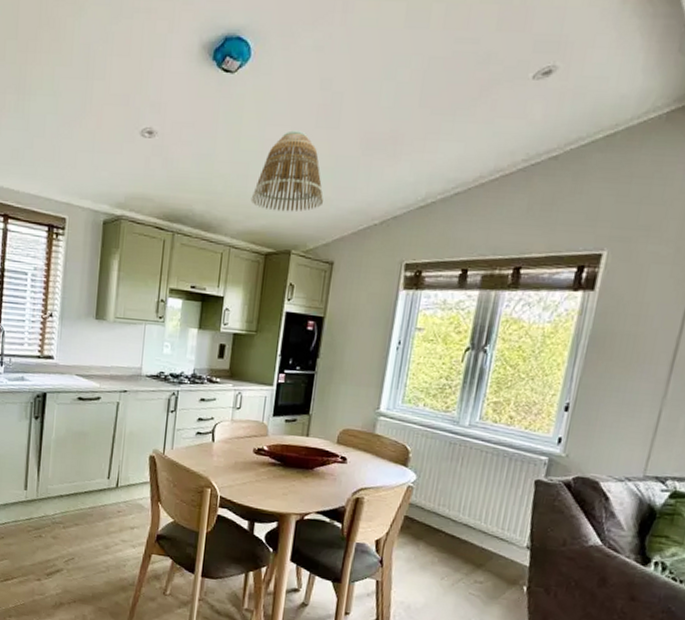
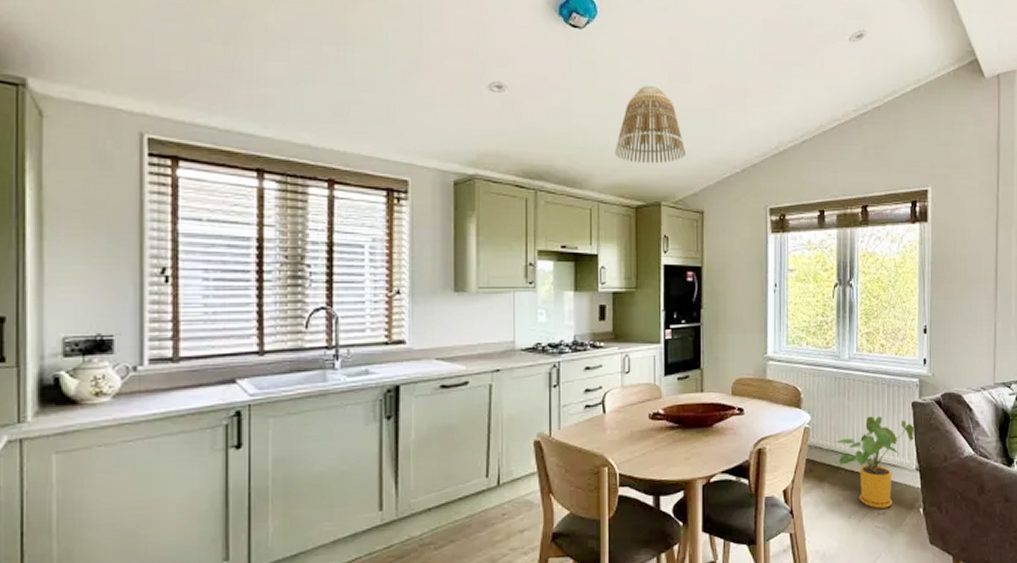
house plant: none [438,486,534,578] -> present [836,416,915,509]

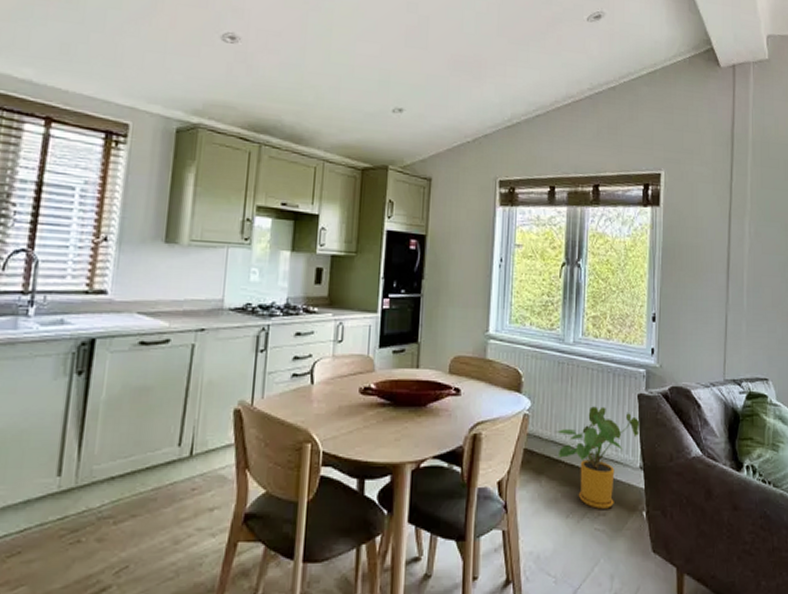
lamp shade: present [614,85,685,164] -> none [344,47,417,127]

